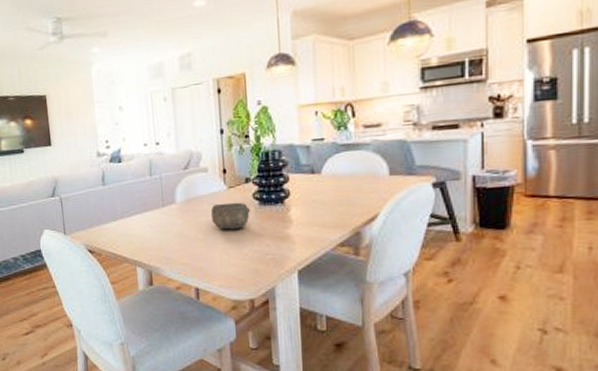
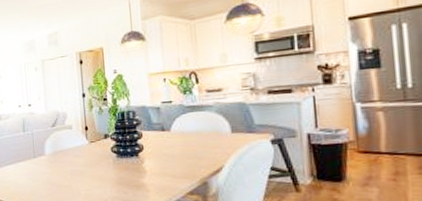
bowl: present [210,202,250,230] -> none [74,154,109,179]

